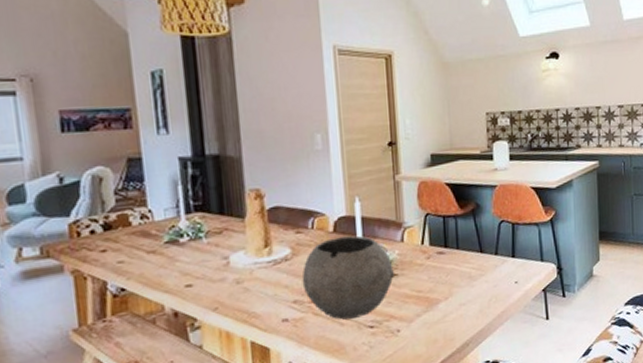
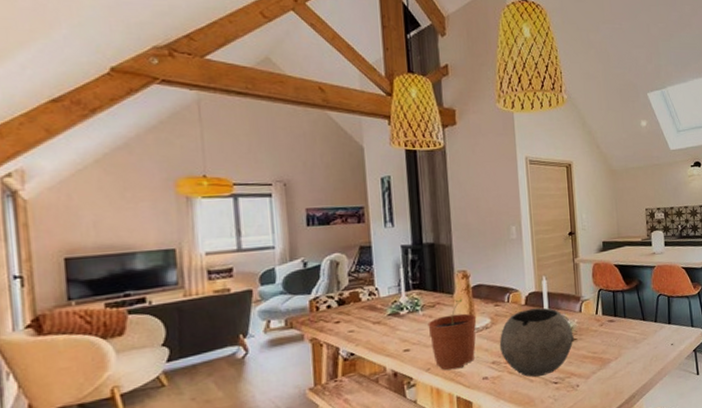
plant pot: none [213,224,274,310] -> present [427,299,477,370]

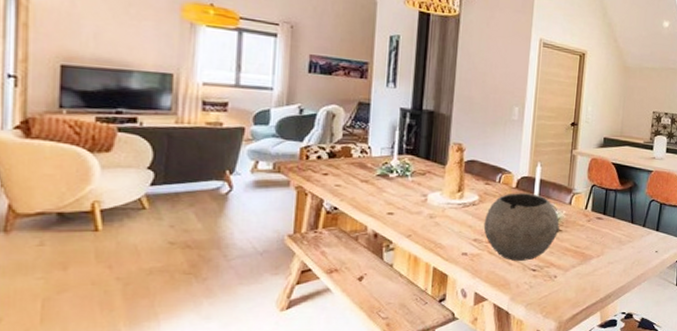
plant pot: present [427,299,477,370] -> none [415,171,465,240]

